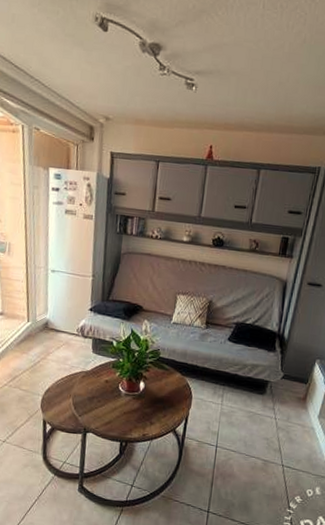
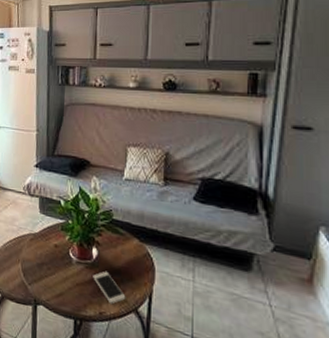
smartphone: none [139,400,167,427] -> present [93,271,126,305]

